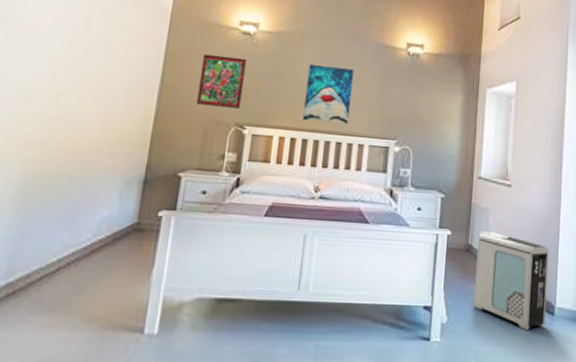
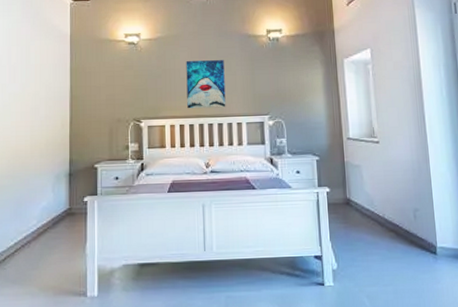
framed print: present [196,54,247,109] -> none [99,64,135,107]
air purifier: present [474,231,549,331] -> none [355,185,429,271]

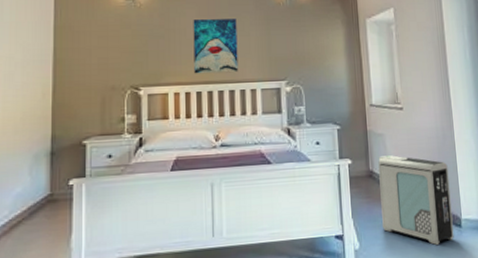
air purifier: none [355,185,429,271] -> present [378,155,454,246]

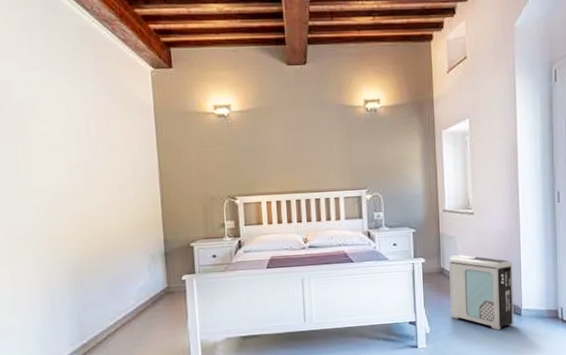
wall art: present [193,19,239,74] -> none [280,133,323,185]

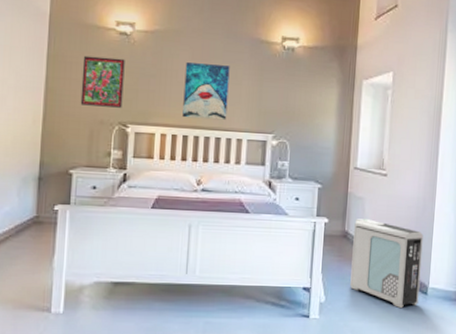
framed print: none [188,138,229,185] -> present [80,55,125,108]
wall art: none [280,133,323,185] -> present [182,62,230,121]

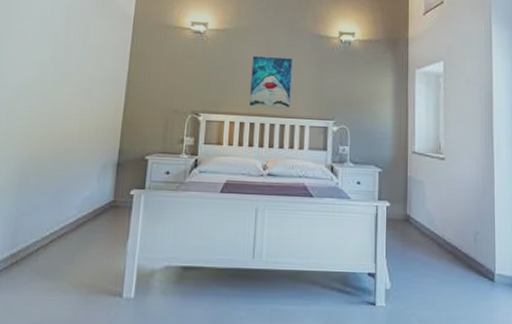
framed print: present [80,55,125,108] -> none [157,52,199,98]
air purifier: present [350,219,424,309] -> none [415,202,486,297]

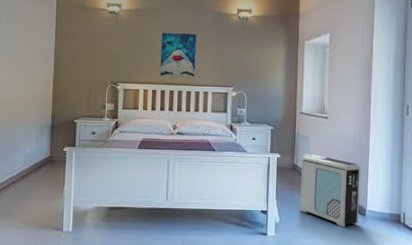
air purifier: none [415,202,486,297] -> present [300,154,360,228]

